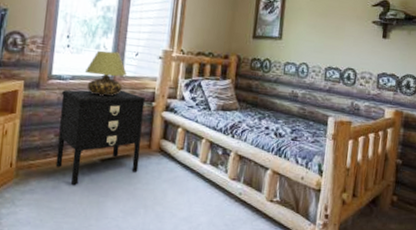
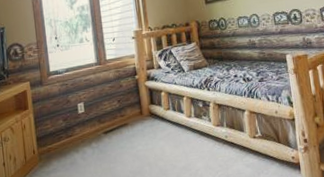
nightstand: present [55,90,145,185] -> none [61,71,137,158]
table lamp: present [84,50,127,96] -> none [75,41,109,80]

